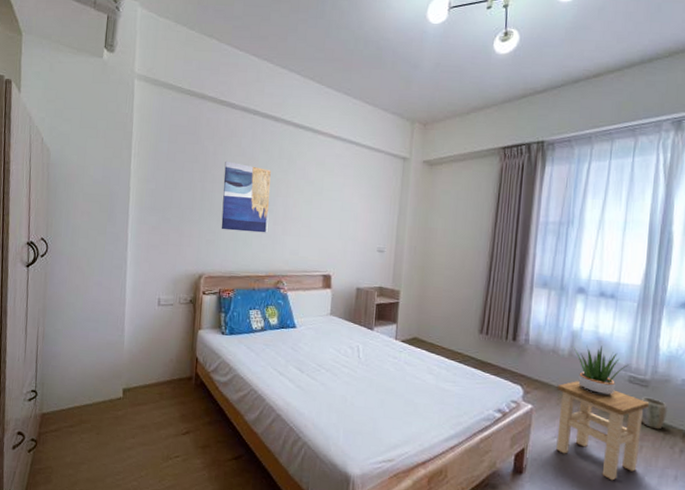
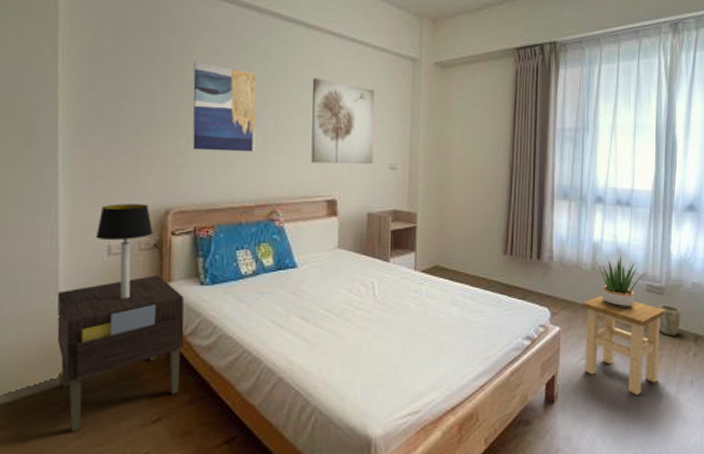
nightstand: none [122,323,209,433] -> present [57,275,185,433]
table lamp: none [150,267,190,339] -> present [95,203,154,299]
wall art: none [312,174,368,247] -> present [311,78,375,165]

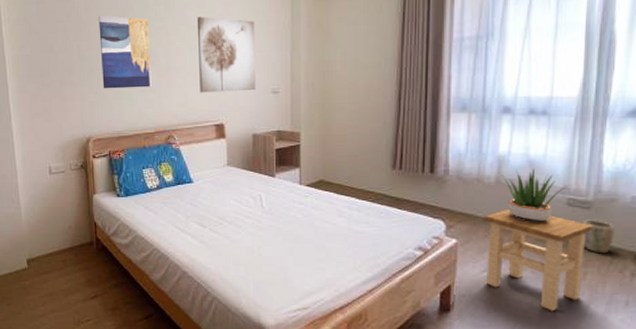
nightstand: present [57,275,185,433] -> none [19,189,108,301]
table lamp: present [95,203,154,299] -> none [40,134,80,207]

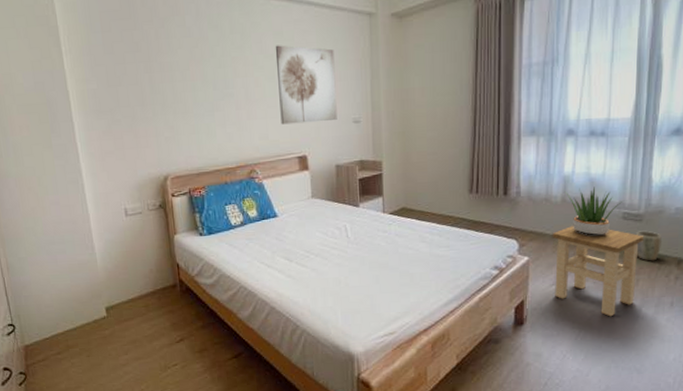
wall art: present [98,15,152,89] -> none [170,44,231,124]

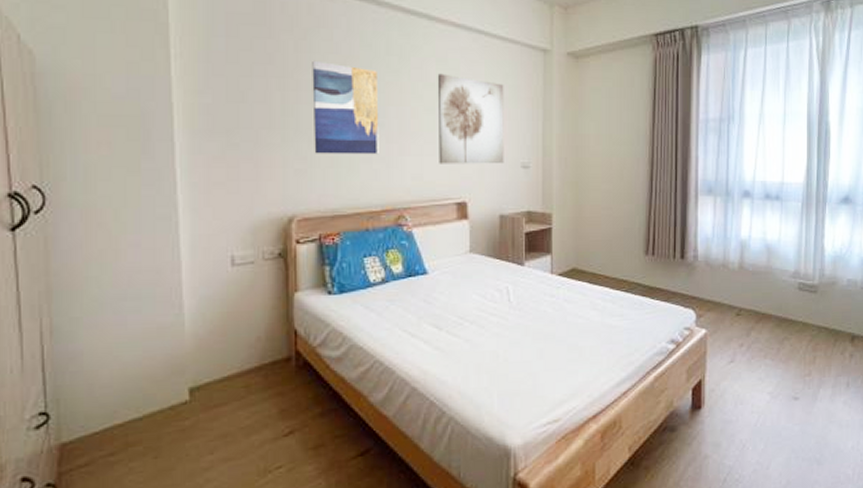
wall art: none [170,44,231,124] -> present [312,60,379,155]
stool: present [552,226,645,317] -> none [730,296,820,399]
potted plant: present [564,186,622,236] -> none [741,253,797,308]
plant pot: present [635,230,663,261] -> none [811,303,837,337]

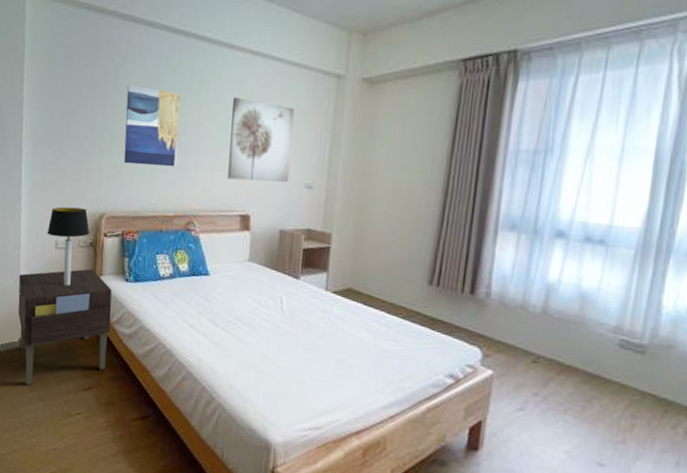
nightstand: none [181,285,313,447] -> present [18,269,112,386]
table lamp: none [218,212,278,311] -> present [47,206,90,286]

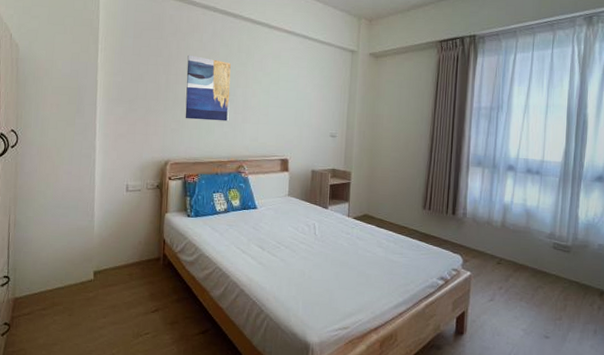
nightstand: present [18,269,112,386] -> none [92,207,176,313]
table lamp: present [47,206,90,286] -> none [118,155,157,223]
wall art: present [227,97,295,183] -> none [270,66,321,133]

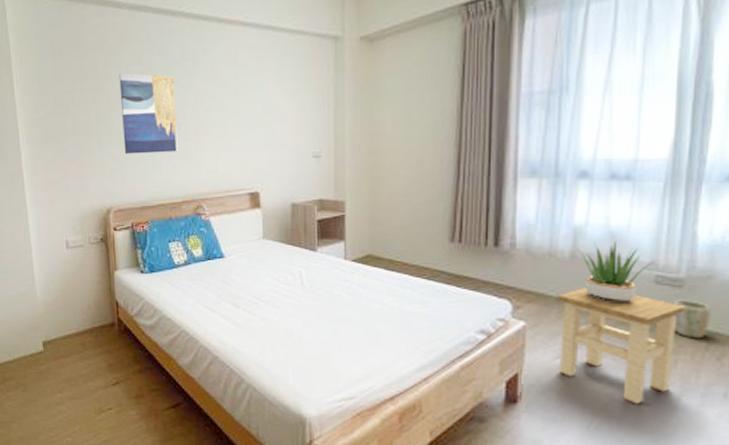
stool: none [492,249,572,337] -> present [557,288,686,404]
potted plant: none [504,217,553,261] -> present [574,241,654,302]
plant pot: none [564,261,587,290] -> present [673,299,712,339]

